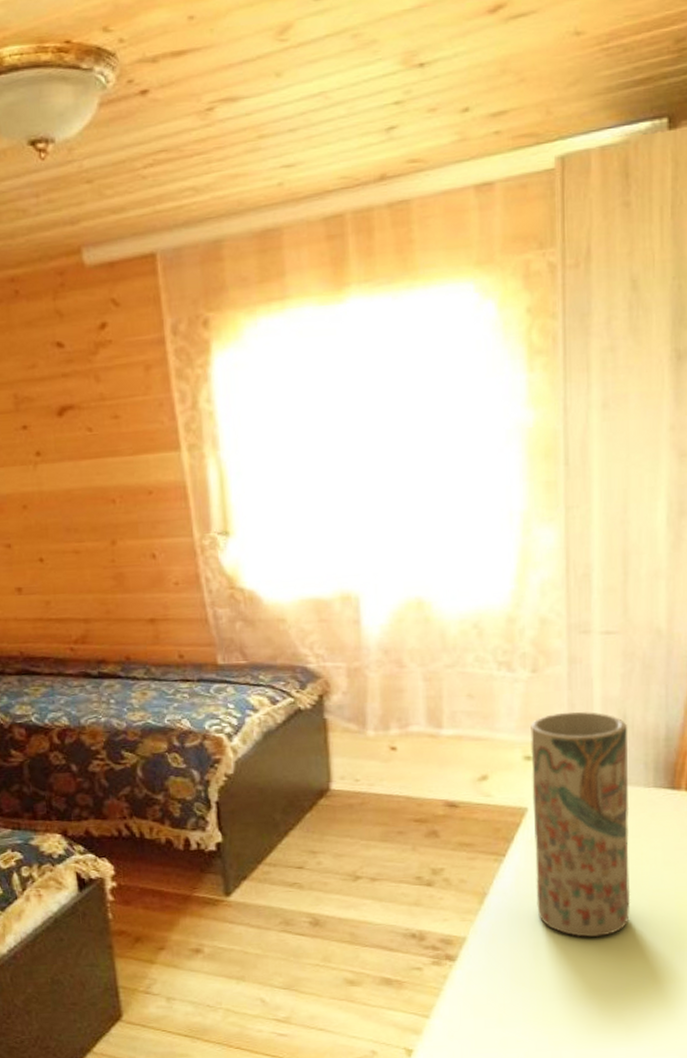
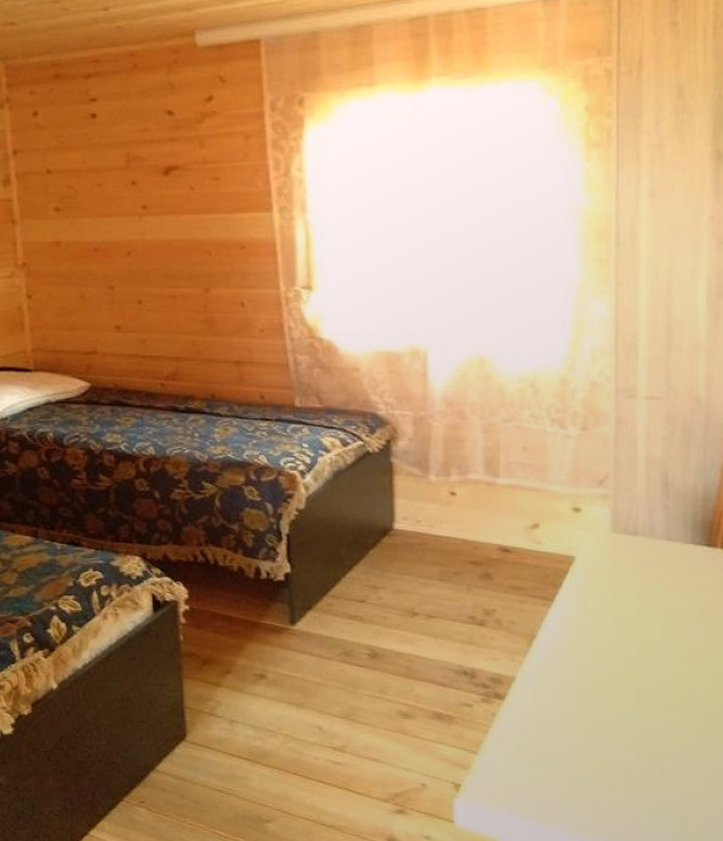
vase: present [530,711,631,937] -> none [580,469,669,683]

